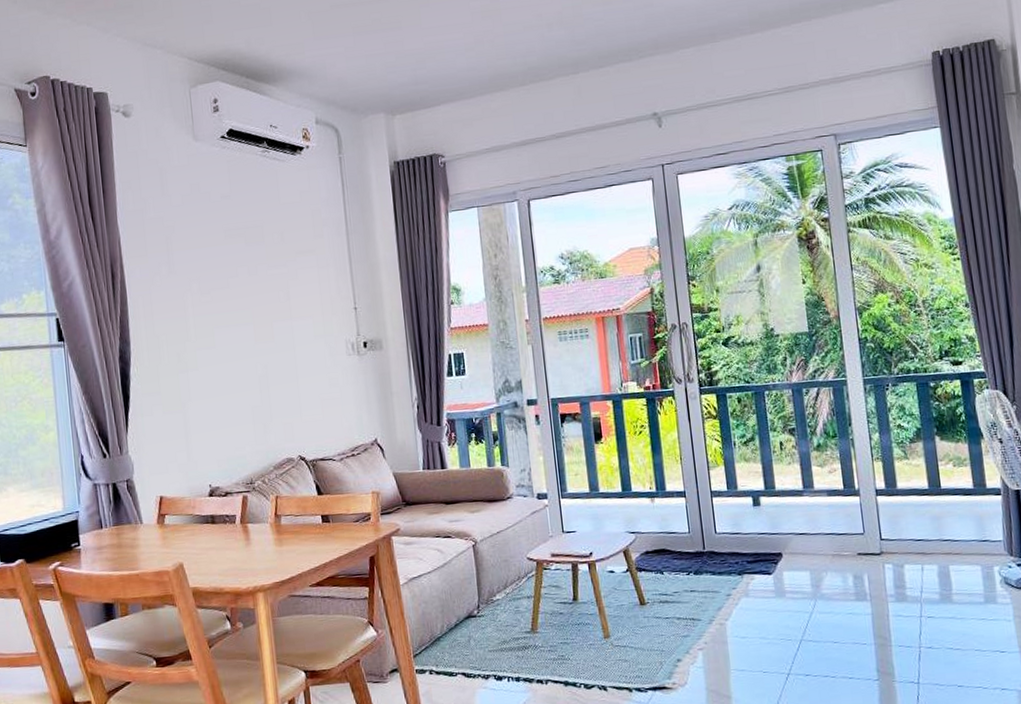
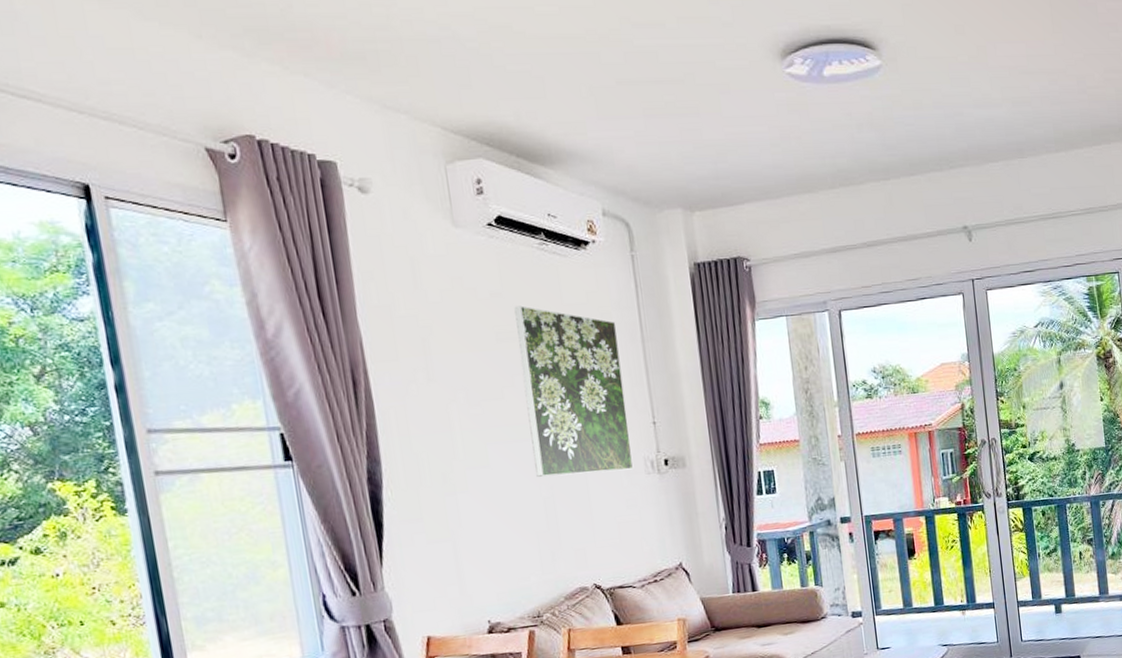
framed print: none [240,206,337,357] -> present [514,305,634,477]

